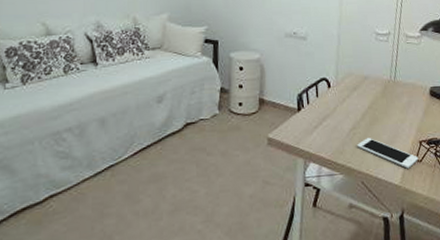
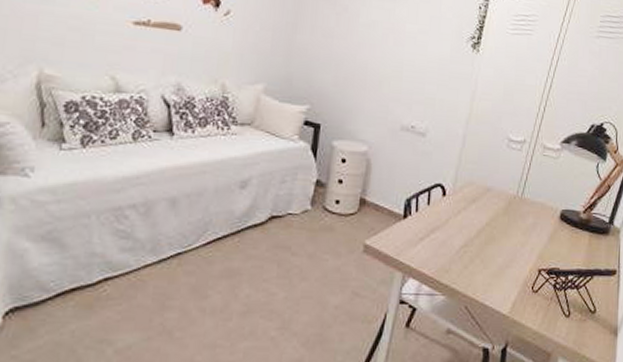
cell phone: present [357,138,419,169] -> none [466,258,535,298]

